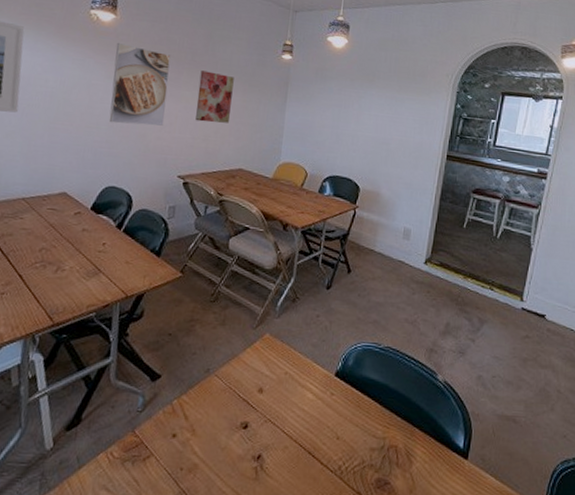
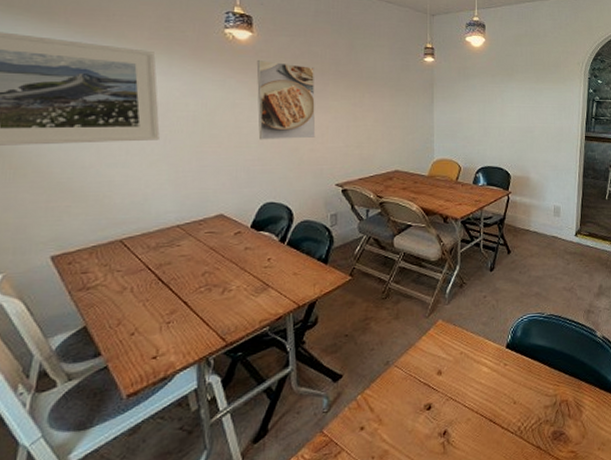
wall art: present [195,70,234,123] -> none [346,80,380,130]

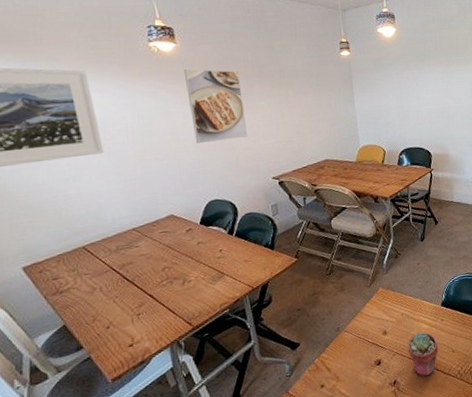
potted succulent: none [463,376,497,430] -> present [407,332,438,377]

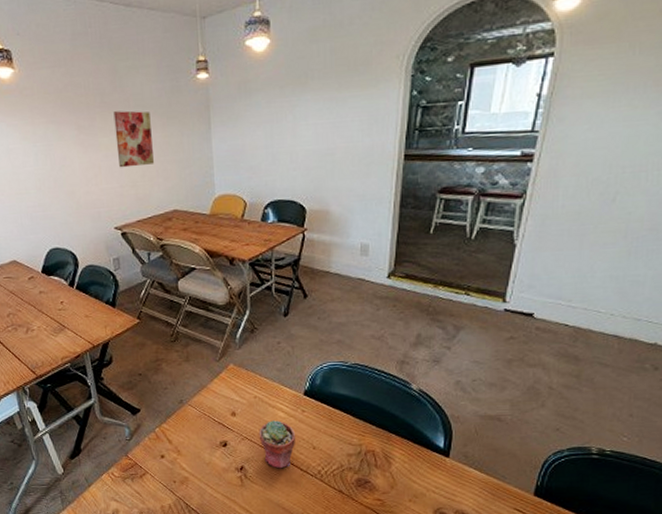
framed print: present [183,68,248,144] -> none [22,98,89,186]
wall art: none [270,79,307,126] -> present [113,110,154,168]

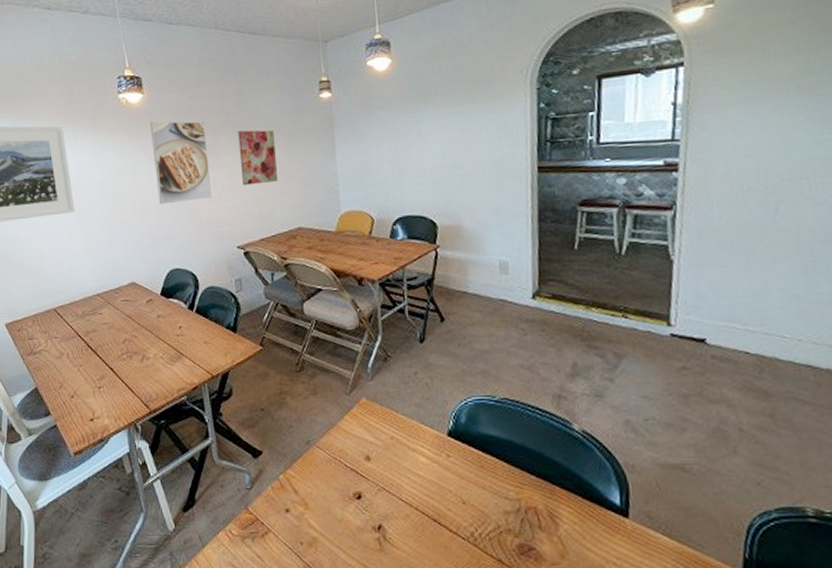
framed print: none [22,98,89,186] -> present [149,120,213,205]
potted succulent: present [259,420,295,469] -> none [397,467,441,529]

